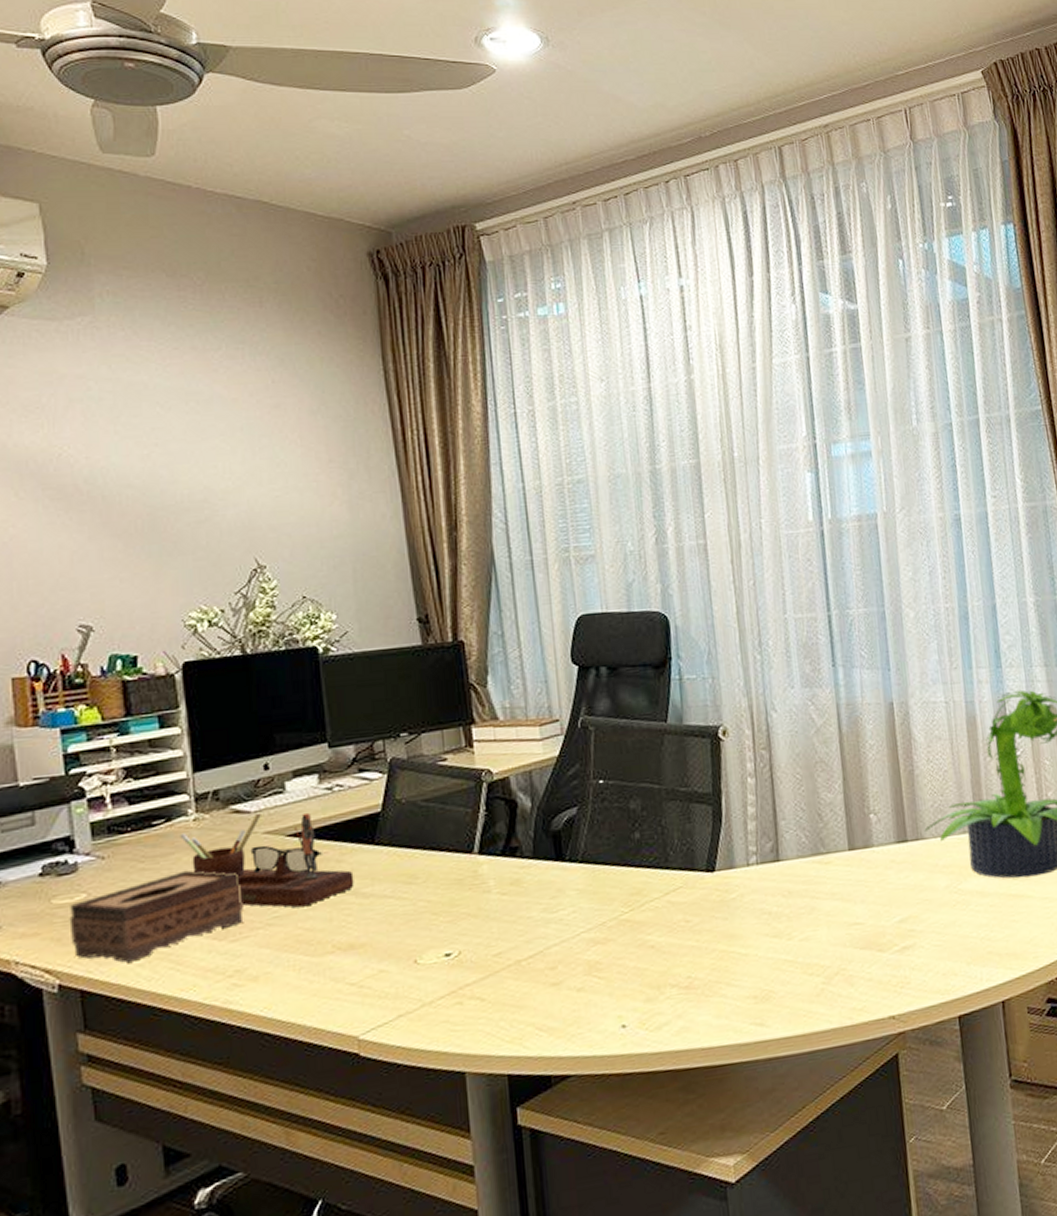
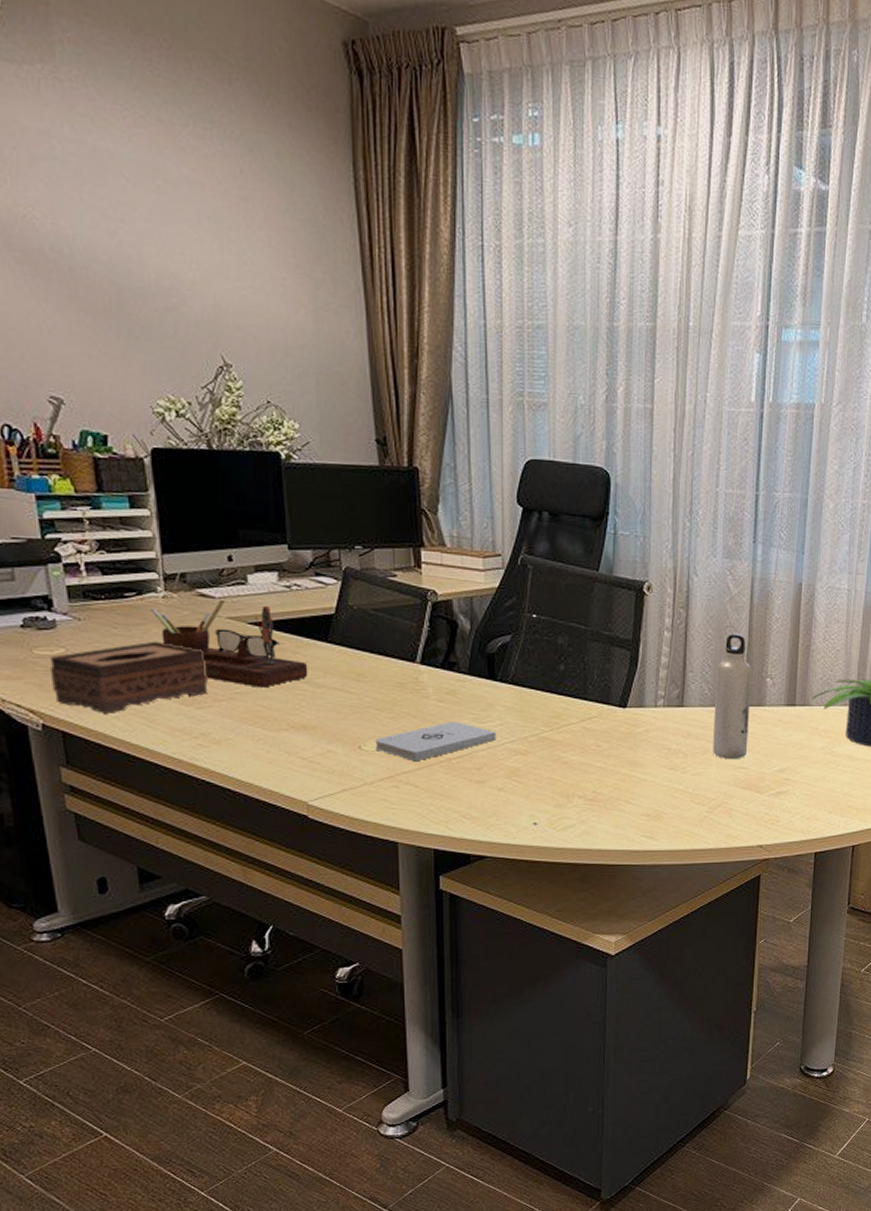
notepad: none [432,915,571,970] -> present [375,721,497,762]
water bottle: none [811,768,861,916] -> present [713,633,752,760]

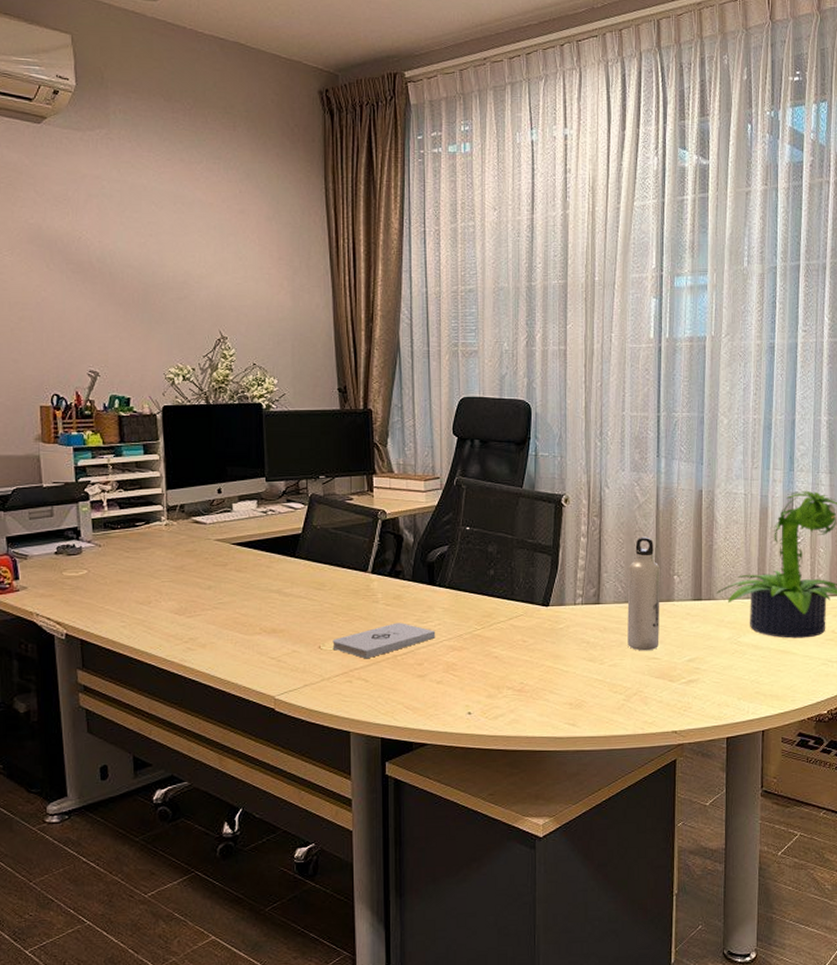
tissue box: present [49,641,208,713] -> none [74,561,198,623]
desk organizer: present [150,599,308,688] -> none [155,524,279,598]

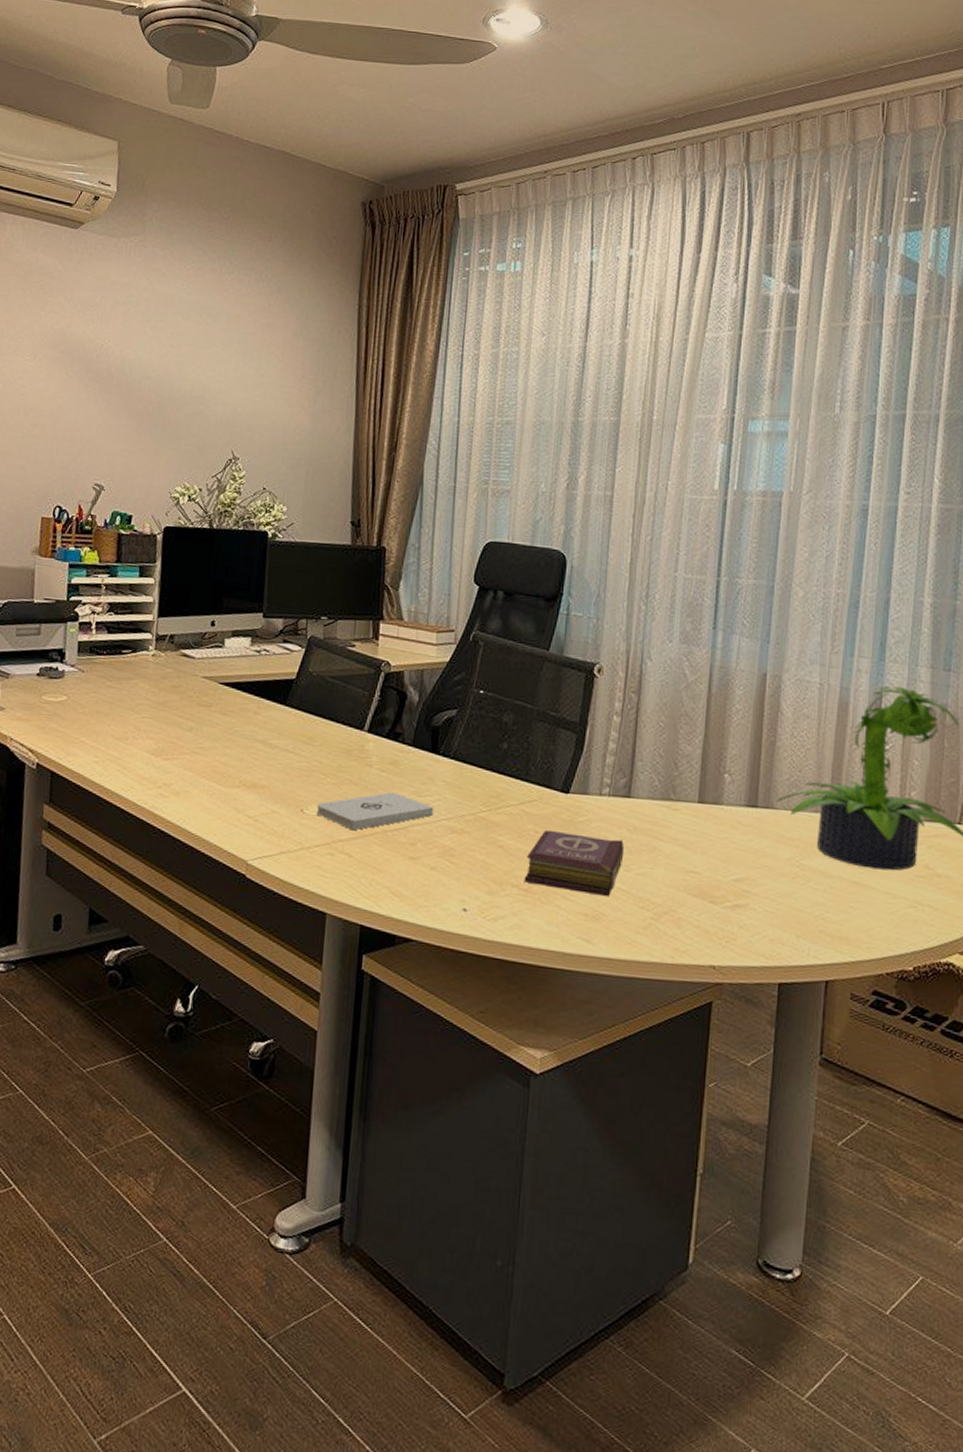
book: none [517,638,598,688] -> present [524,830,625,897]
water bottle: present [627,537,660,651] -> none [661,722,708,862]

